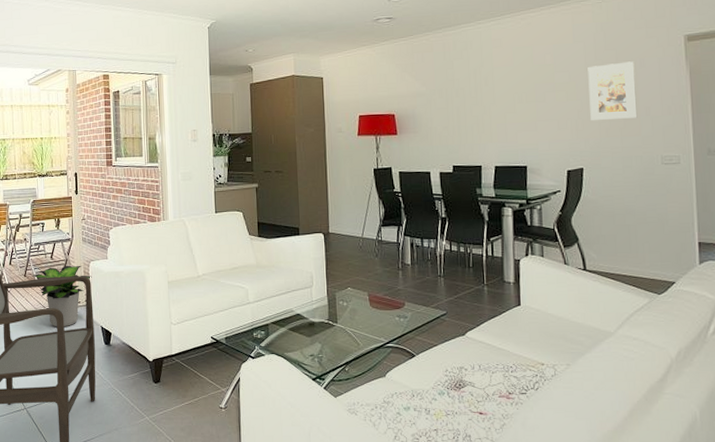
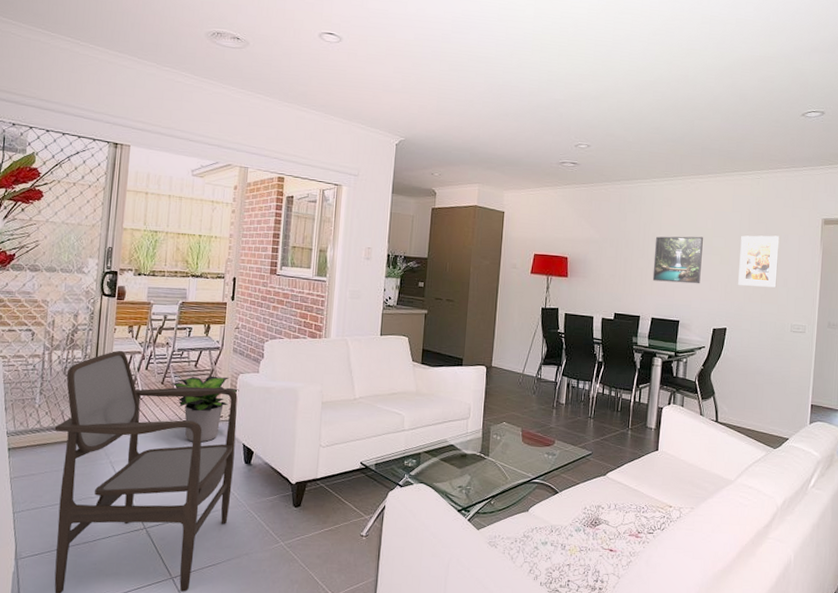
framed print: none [488,74,546,127] -> present [652,236,703,284]

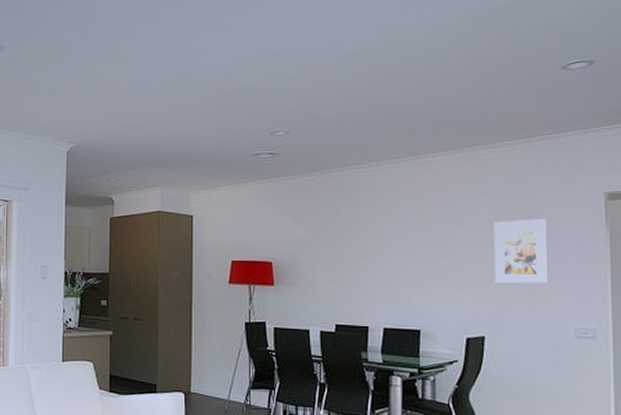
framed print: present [652,236,703,284] -> none [380,226,444,284]

